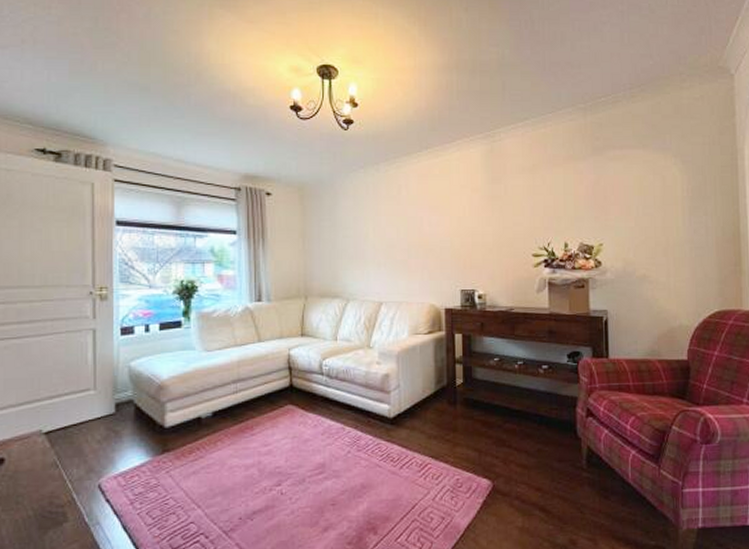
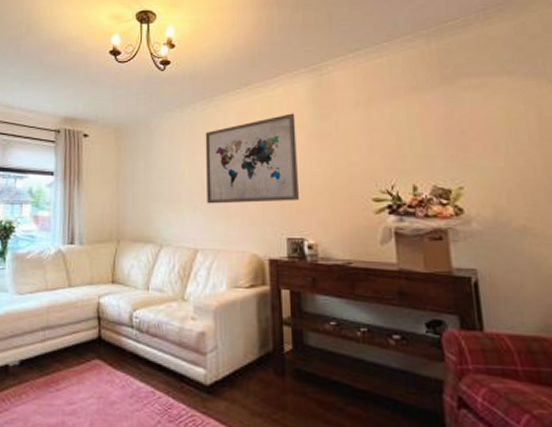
wall art: none [388,177,471,261] -> present [205,113,299,204]

